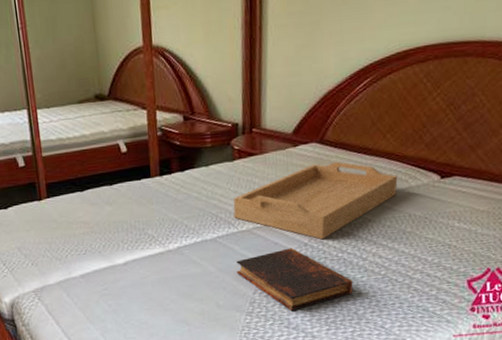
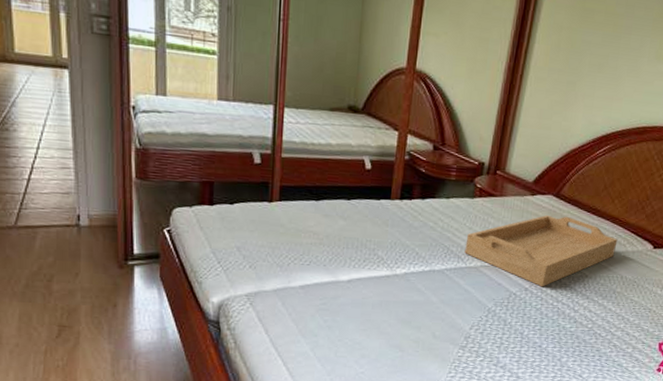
book: present [236,248,353,311] -> none [457,290,562,351]

